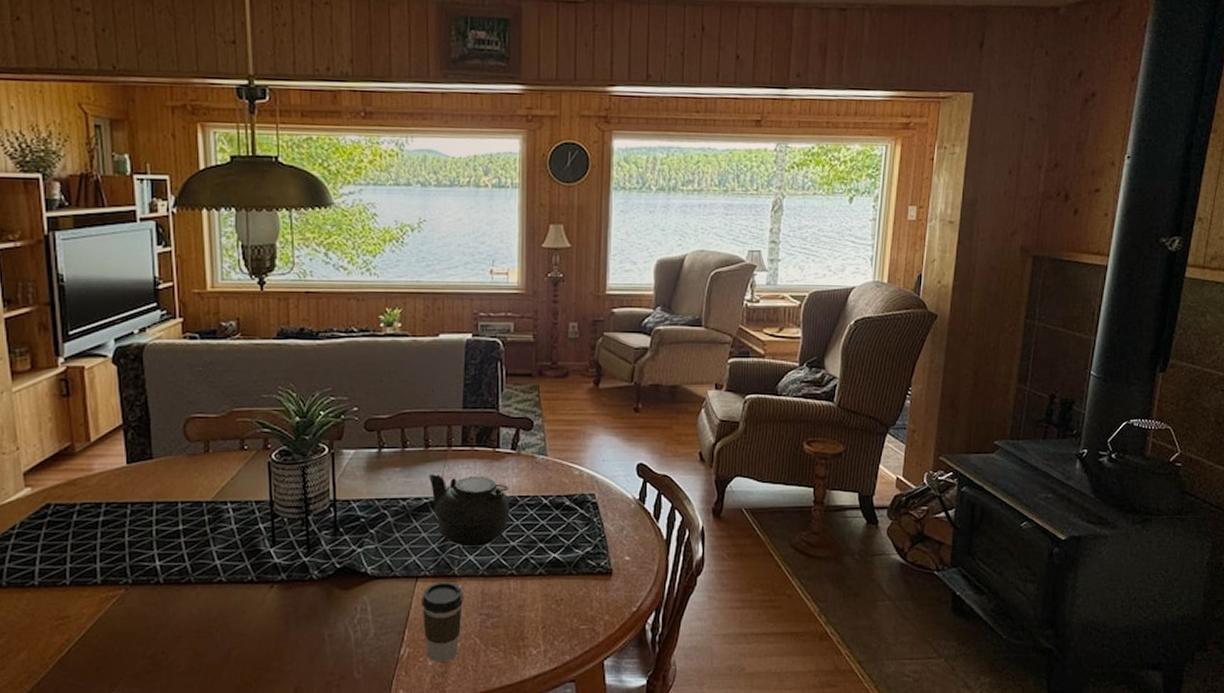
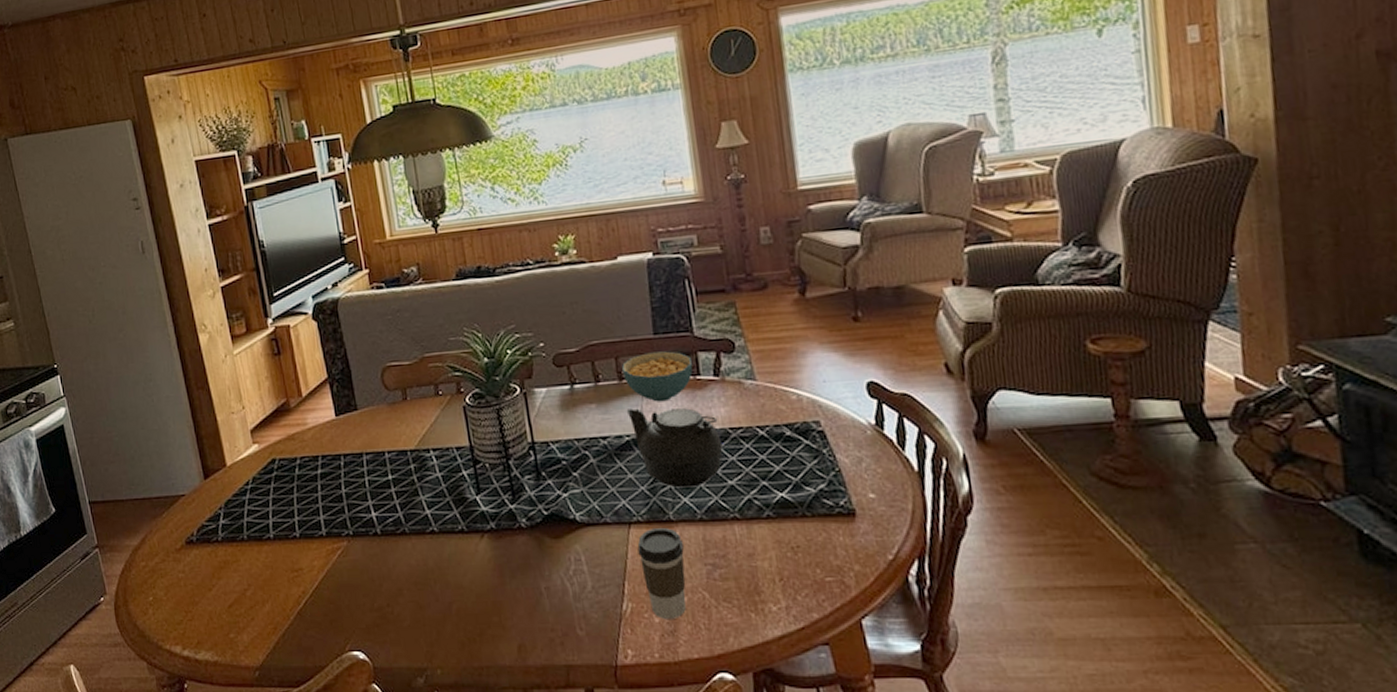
cereal bowl: none [430,424,493,470] -> present [622,351,693,402]

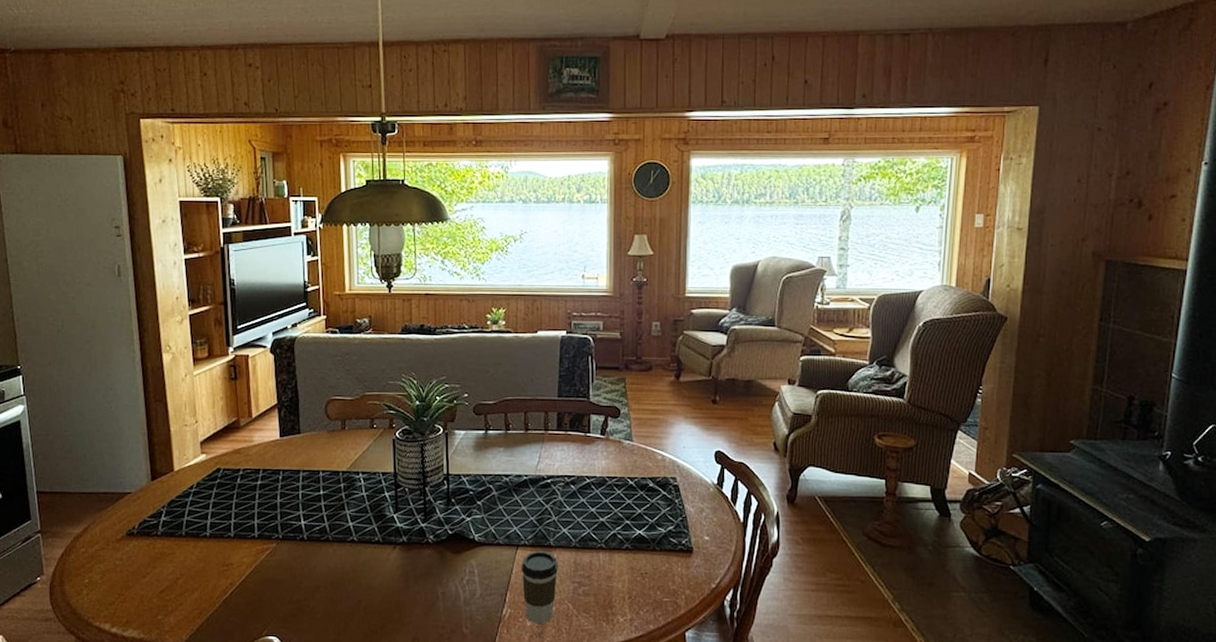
cereal bowl: present [622,351,693,402] -> none [529,411,585,451]
teapot: present [626,408,723,488] -> none [527,454,600,521]

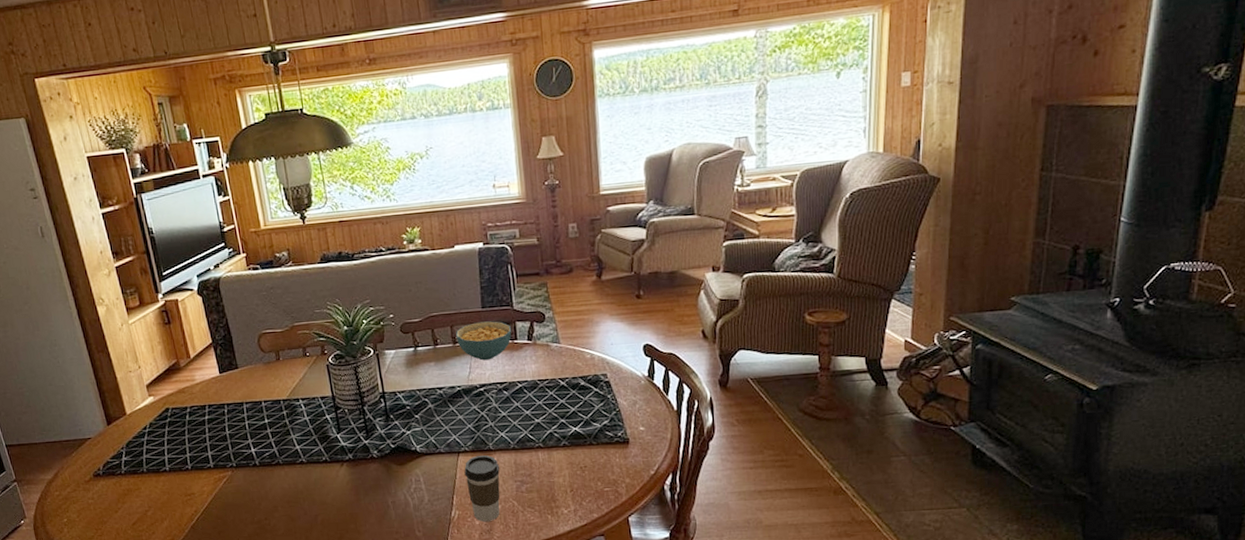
cereal bowl: none [529,411,585,451] -> present [456,321,511,361]

